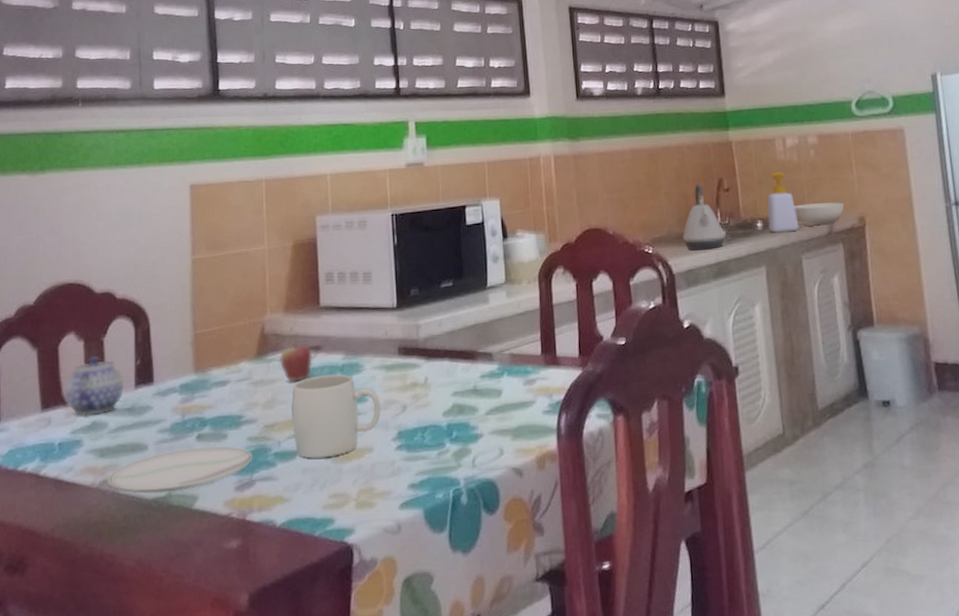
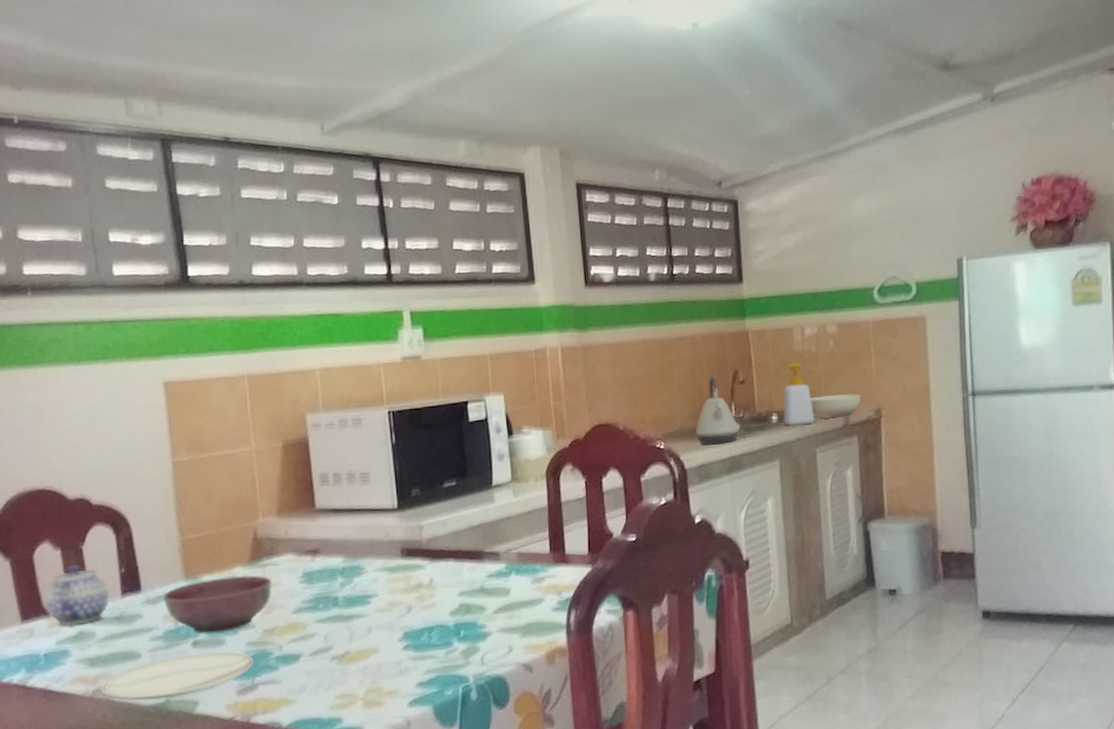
bowl: none [173,369,275,426] -> present [162,575,272,633]
fruit: present [279,332,313,382] -> none [274,536,312,586]
mug: present [291,374,381,459] -> none [290,577,386,661]

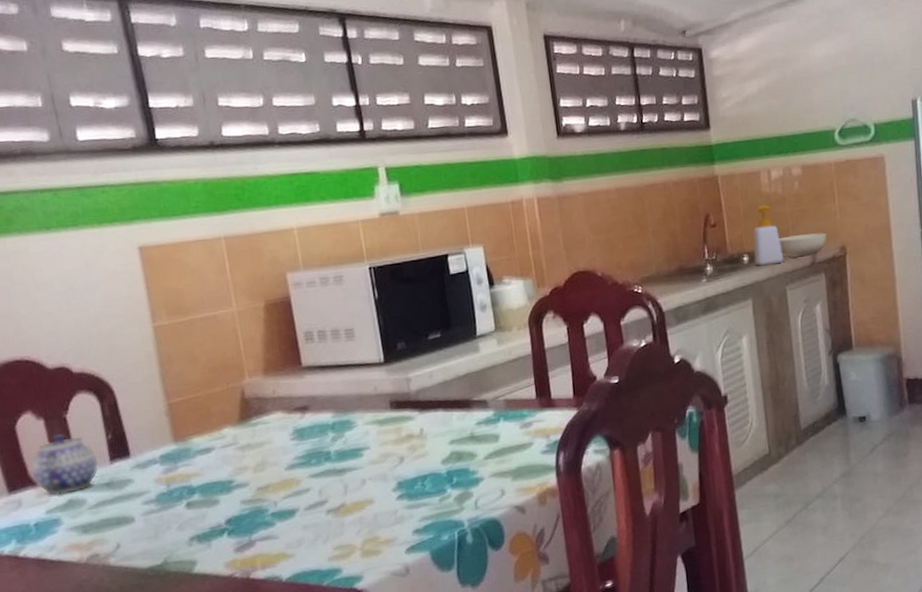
plate: present [100,651,254,700] -> none [95,510,250,564]
bowl: present [162,575,272,633] -> none [152,435,263,494]
kettle: present [696,375,738,445] -> none [671,220,712,288]

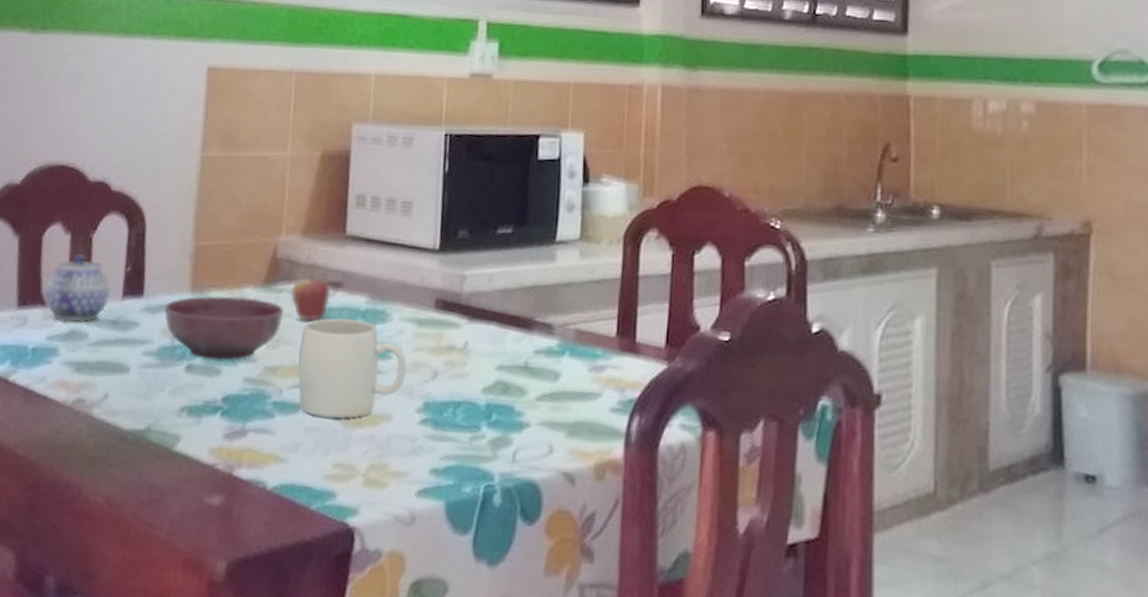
bowl: none [152,435,263,494] -> present [164,295,283,360]
fruit: none [264,394,302,443] -> present [290,262,332,321]
mug: none [283,432,378,515] -> present [298,318,407,419]
soap bottle: present [753,204,784,266] -> none [948,144,993,229]
bowl: present [778,232,827,258] -> none [988,192,1064,227]

